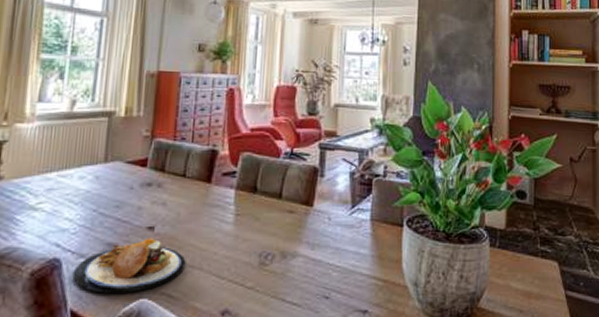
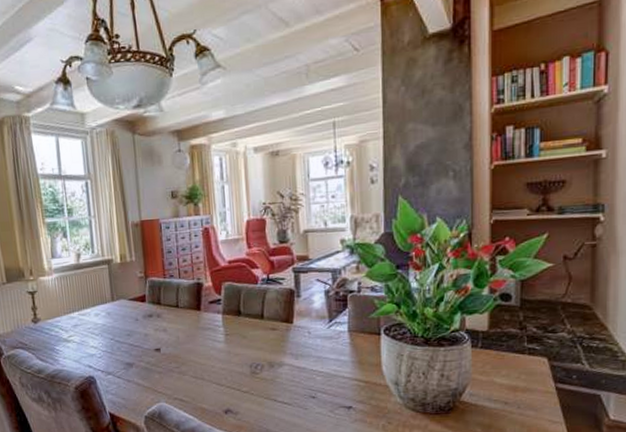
plate: present [72,238,186,293] -> none [105,357,190,400]

